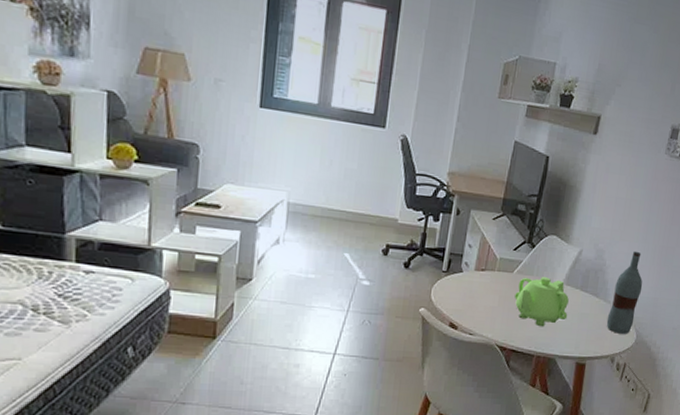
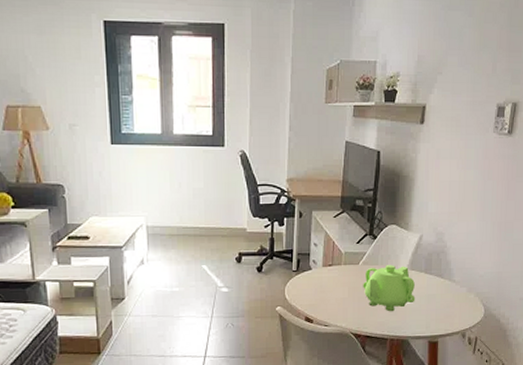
bottle: present [606,251,643,334] -> none [453,229,485,310]

